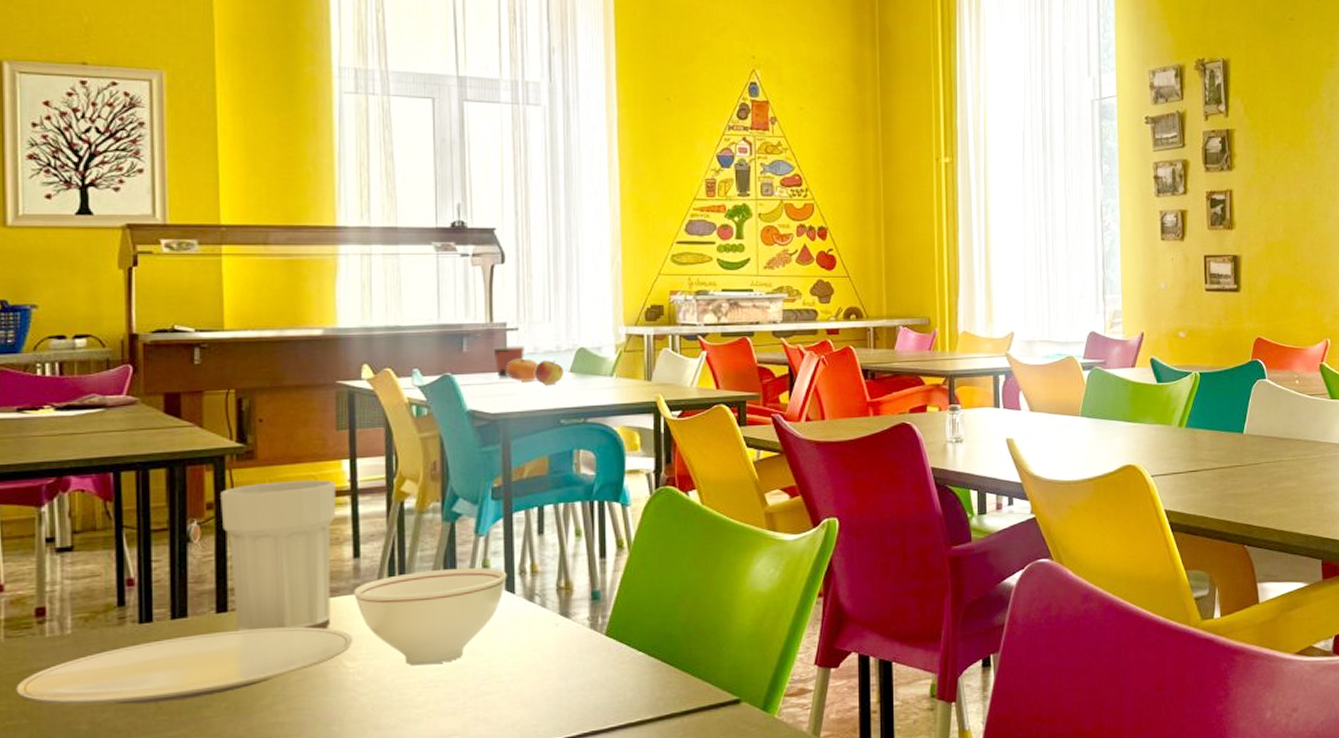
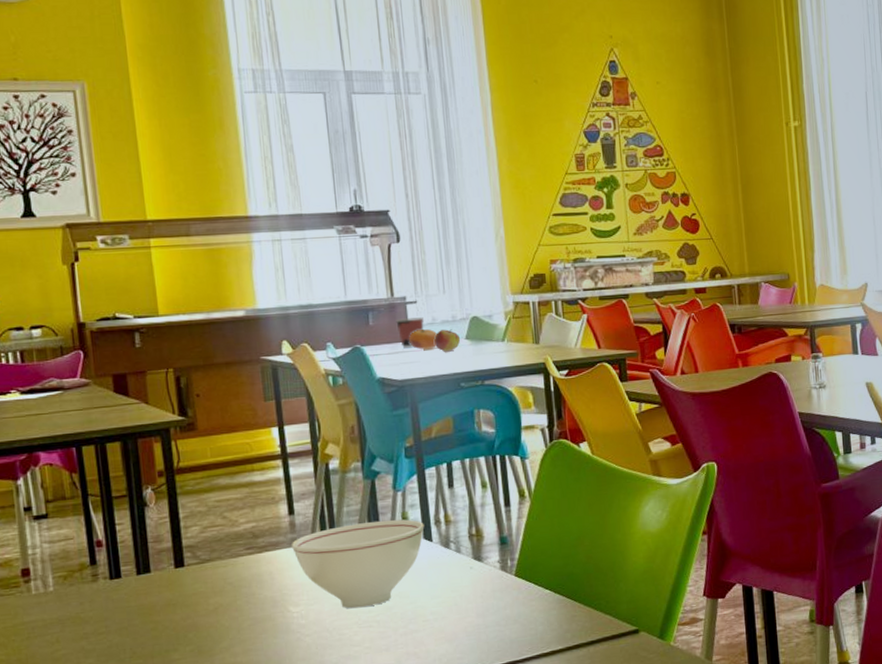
plate: present [16,626,353,706] -> none [11,577,295,653]
cup: present [221,480,336,631] -> none [169,446,274,584]

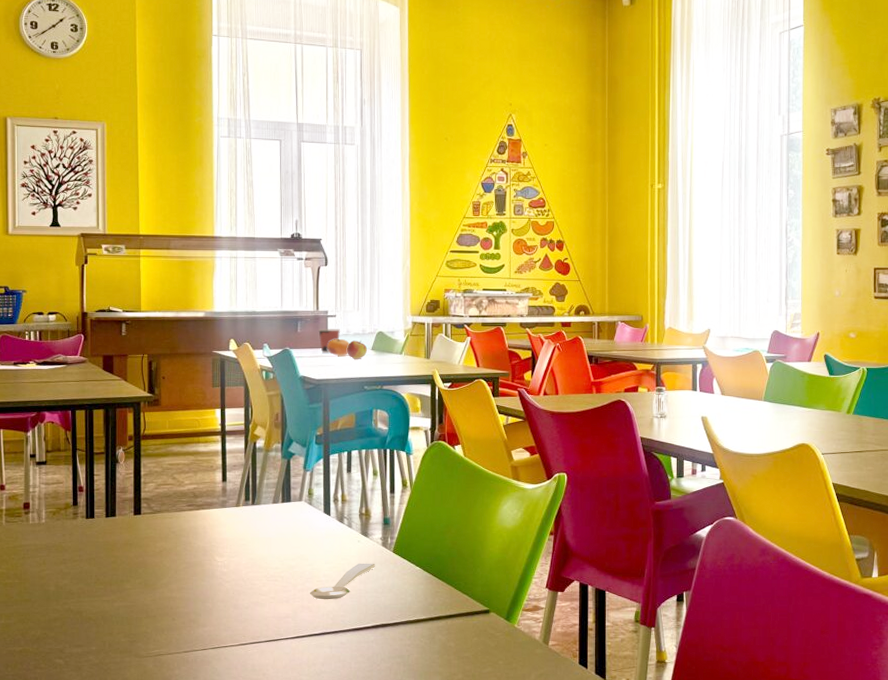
bowl: present [291,519,424,609] -> none [221,493,325,564]
spoon: none [414,591,494,643] -> present [309,563,375,600]

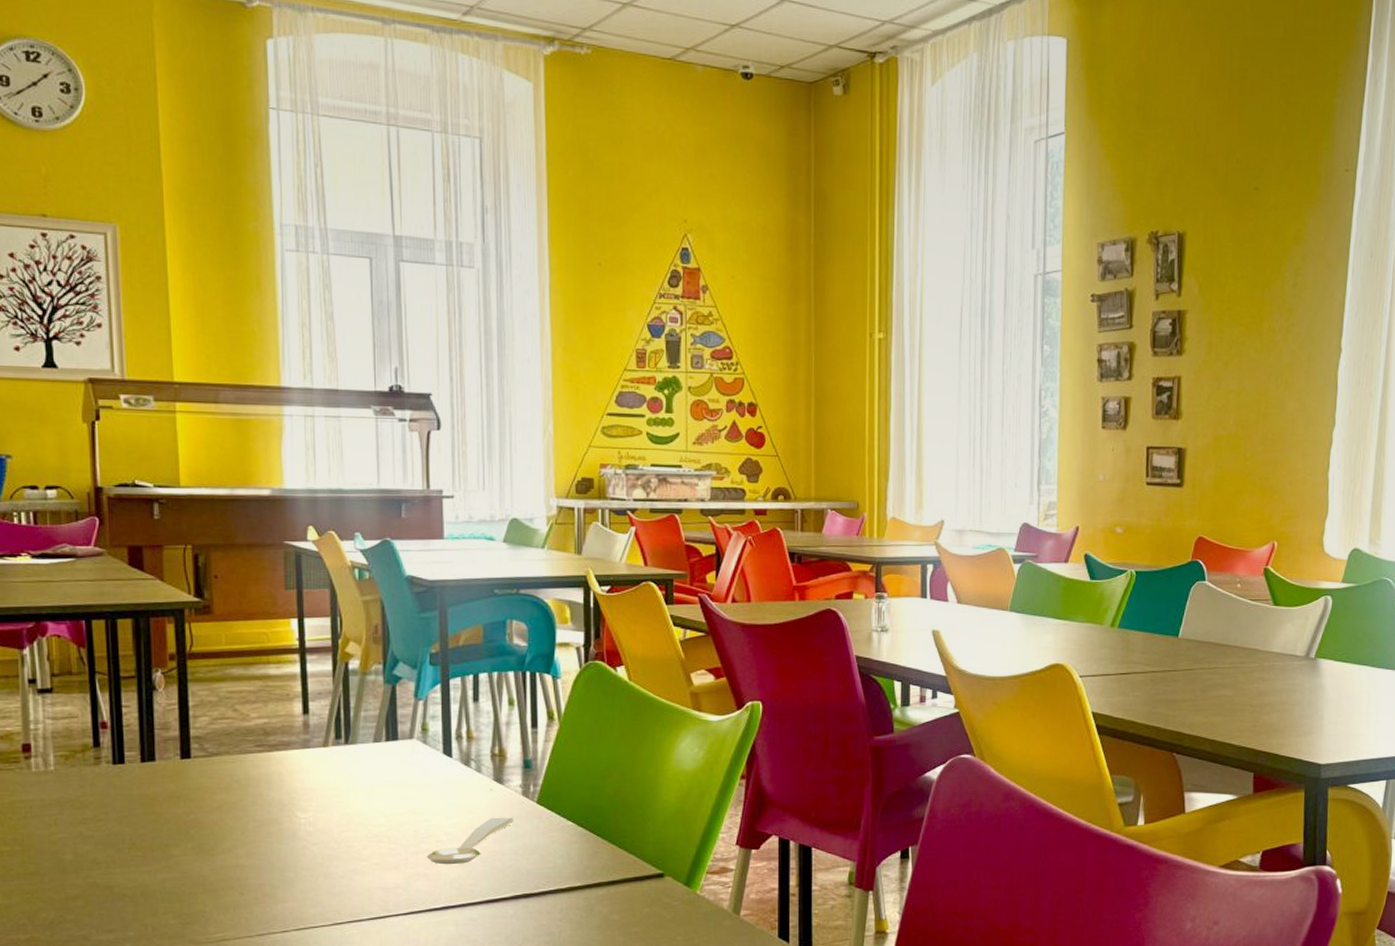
cup: present [318,329,340,355] -> none [430,513,460,548]
fruit: present [327,339,349,356] -> none [443,528,473,550]
apple: present [347,340,368,359] -> none [470,530,498,554]

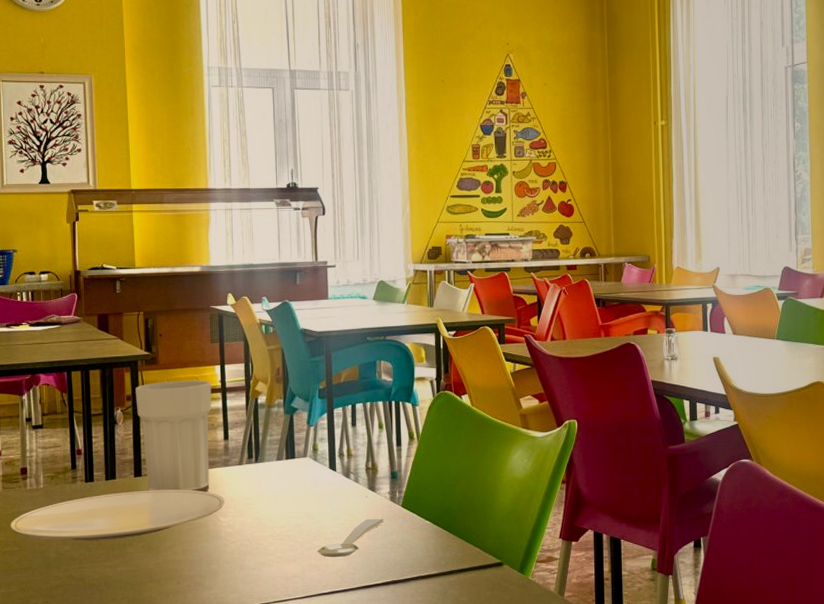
plate: none [8,776,304,839] -> present [10,489,225,540]
cup: none [181,637,287,780] -> present [135,380,212,492]

